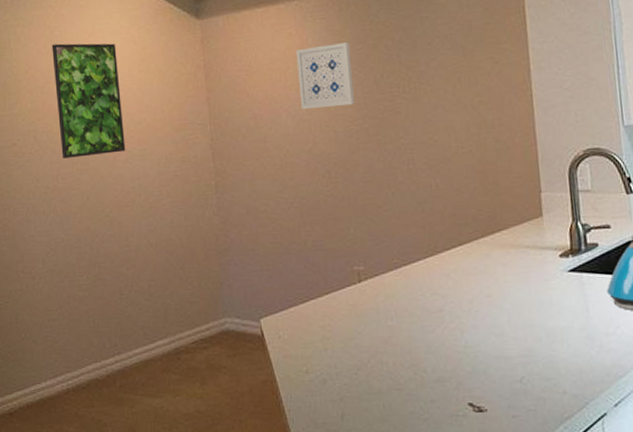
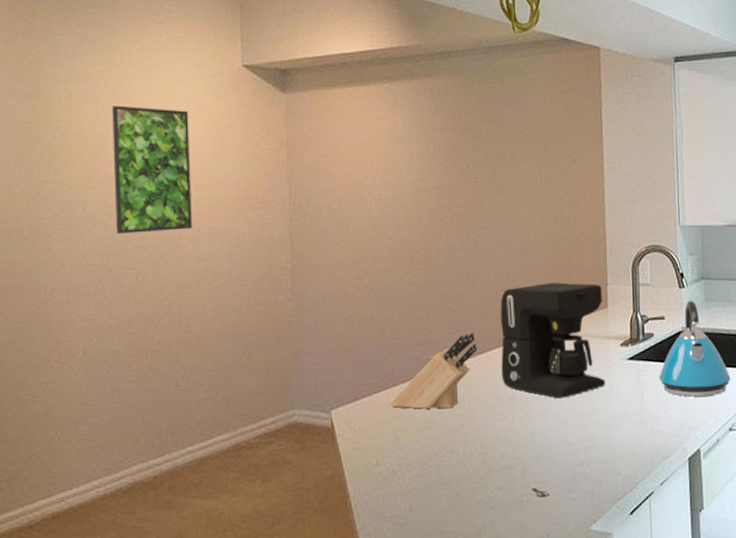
wall art: present [295,42,356,110] -> none [384,130,441,195]
knife block: none [316,244,402,320] -> present [390,332,478,409]
coffee maker: none [423,191,544,312] -> present [500,282,605,399]

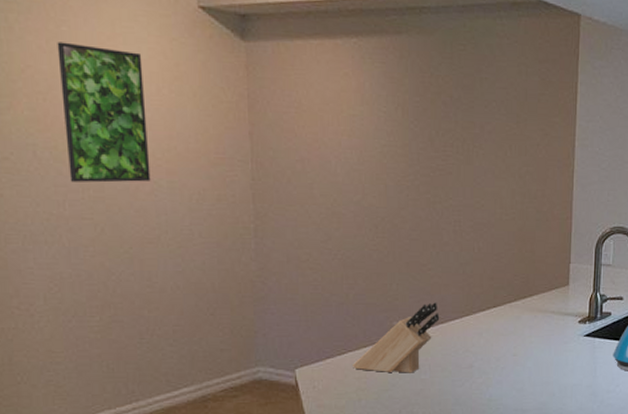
coffee maker: present [500,282,605,399] -> none [462,258,564,369]

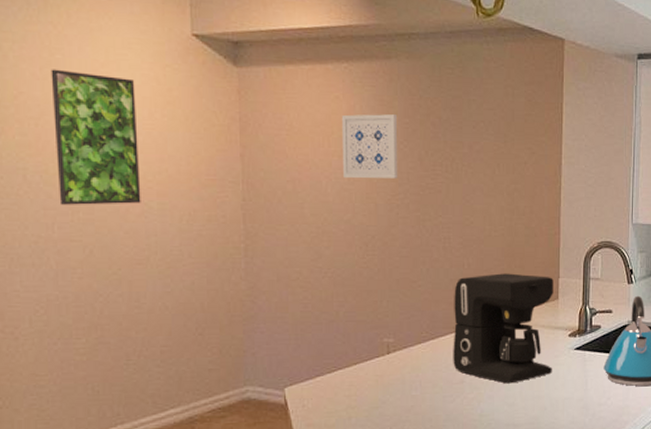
wall art: none [351,92,409,159] -> present [341,114,398,179]
knife block: present [353,302,440,373] -> none [343,318,430,390]
coffee maker: none [462,258,564,369] -> present [453,273,553,384]

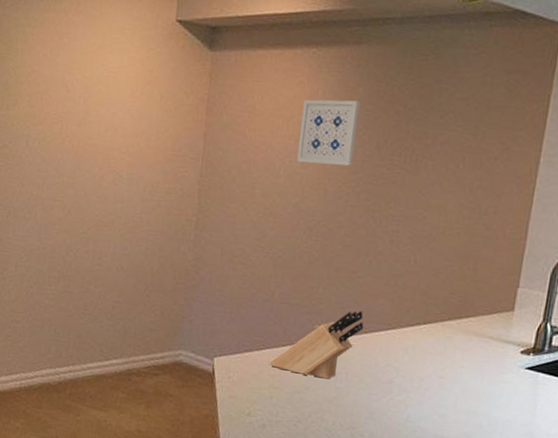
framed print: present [51,69,141,205] -> none [50,51,123,173]
knife block: none [343,318,430,390] -> present [269,311,364,379]
coffee maker: present [453,273,553,384] -> none [383,273,511,394]

